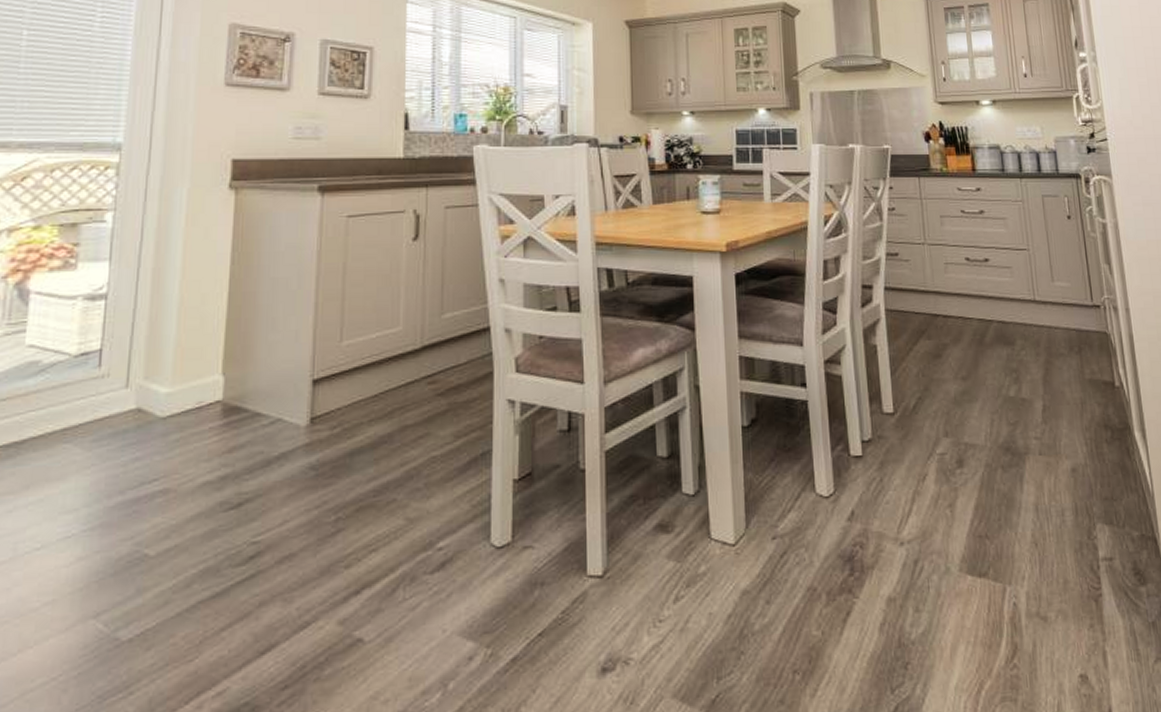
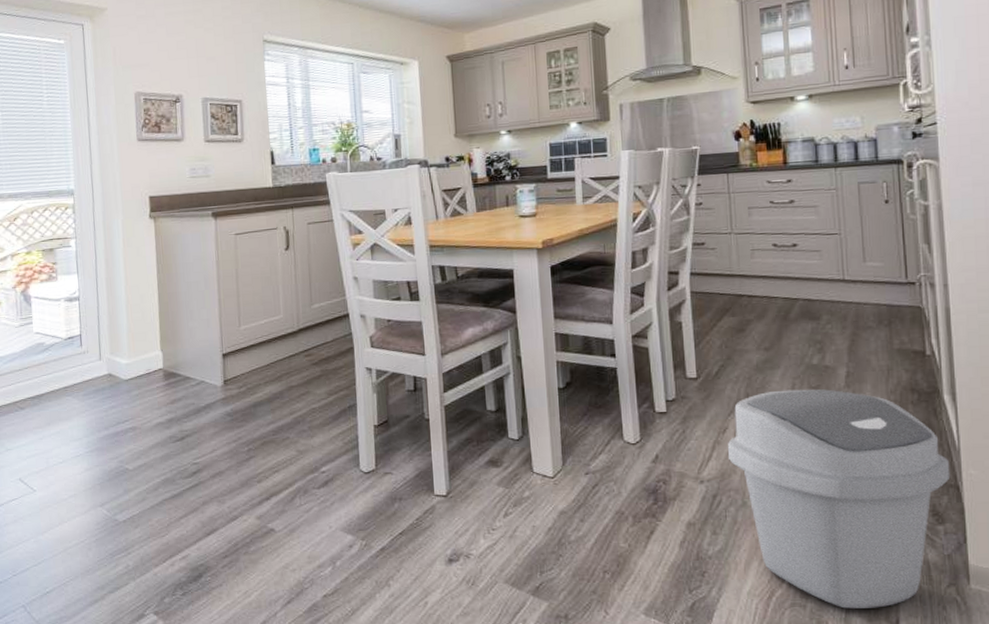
trash bin: none [928,425,1148,700] -> present [727,389,951,609]

